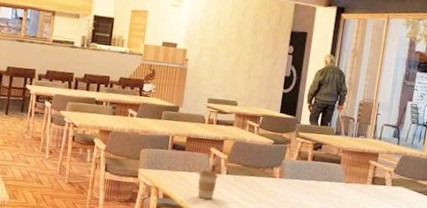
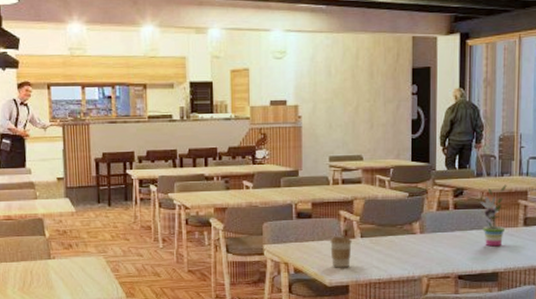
potted plant: none [335,145,361,199] -> present [479,184,507,247]

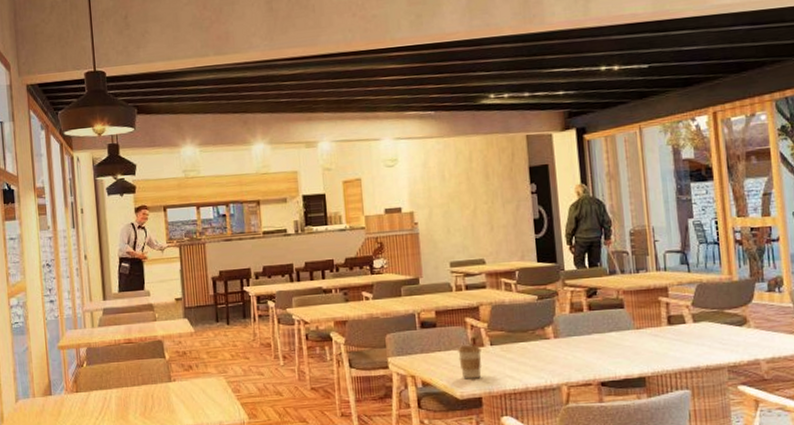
potted plant: present [479,184,507,247] -> none [616,281,647,349]

